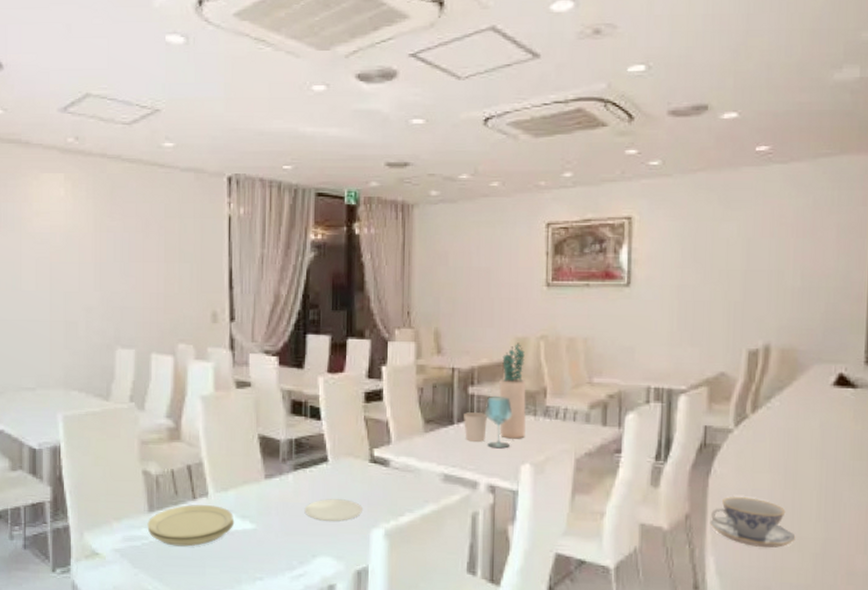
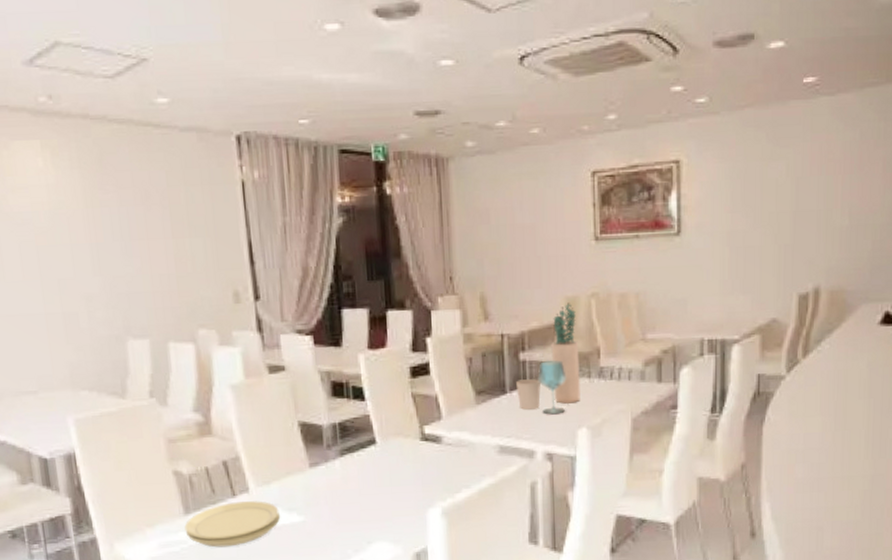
plate: present [304,499,362,521] -> none [355,481,417,506]
teacup: present [710,496,796,548] -> none [765,441,846,490]

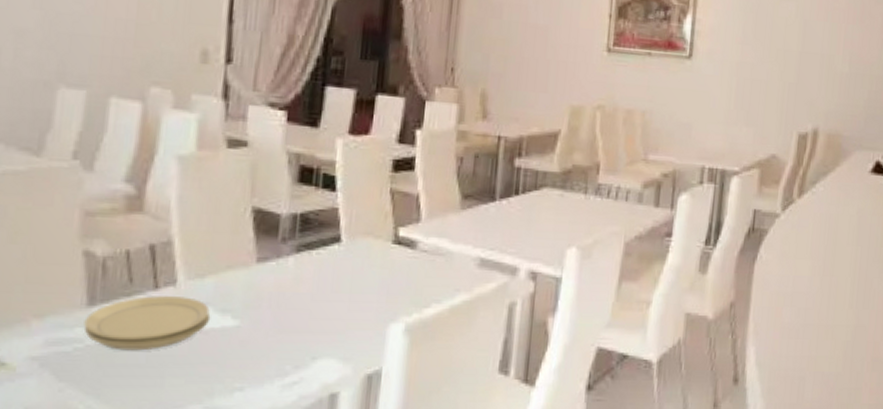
dixie cup: present [516,379,541,410] -> none [507,187,533,222]
wine glass: present [537,360,567,415] -> none [531,169,562,230]
vase: present [551,302,580,404] -> none [546,111,579,220]

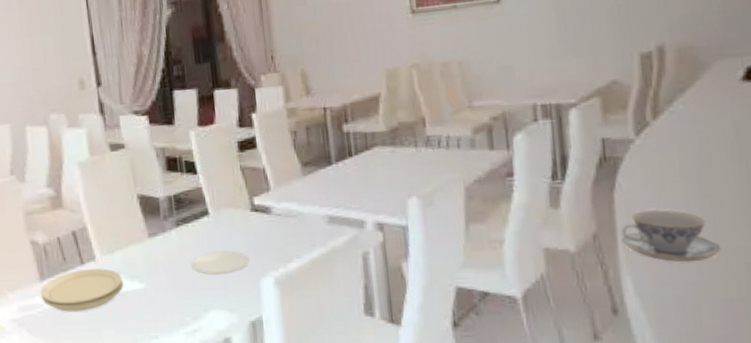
plate: none [306,287,380,315] -> present [191,251,249,274]
teacup: none [753,283,830,337] -> present [621,209,721,262]

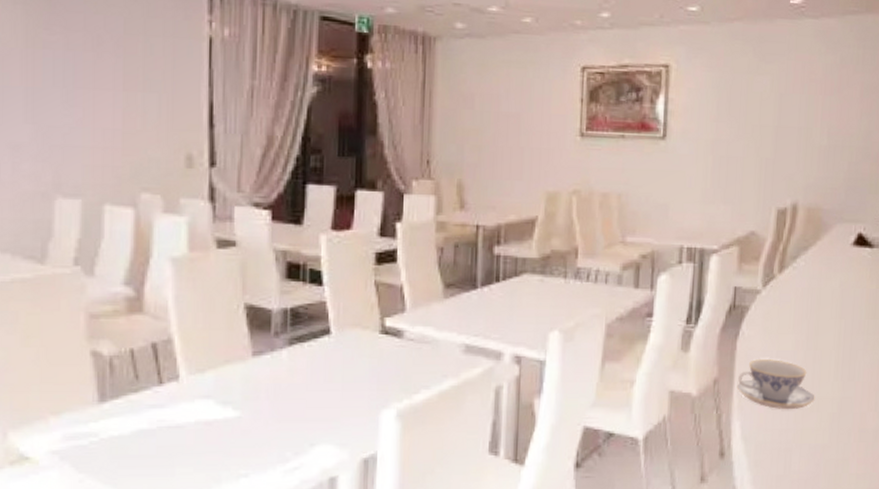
plate: present [40,268,124,312] -> none [97,391,213,443]
plate: present [191,251,249,274] -> none [301,377,371,403]

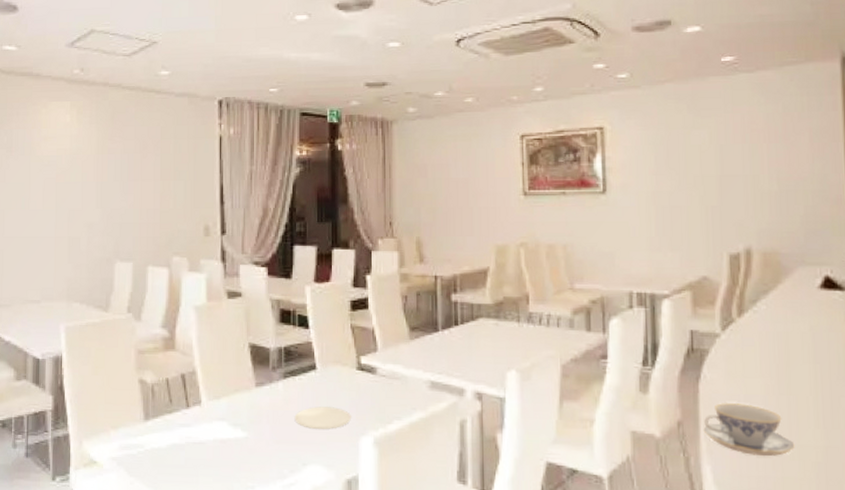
plate: none [301,377,371,403] -> present [294,407,351,429]

